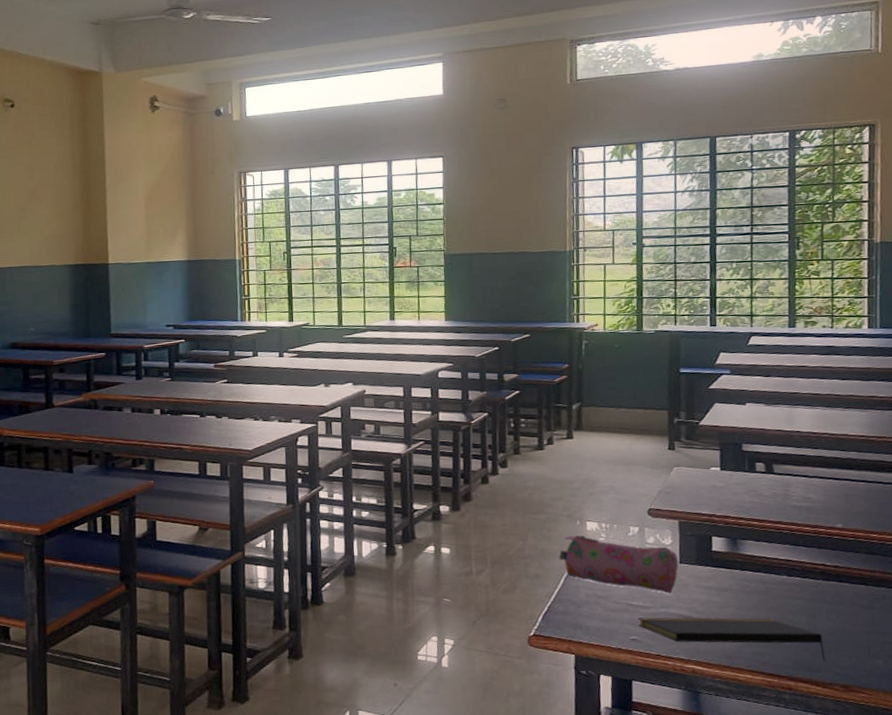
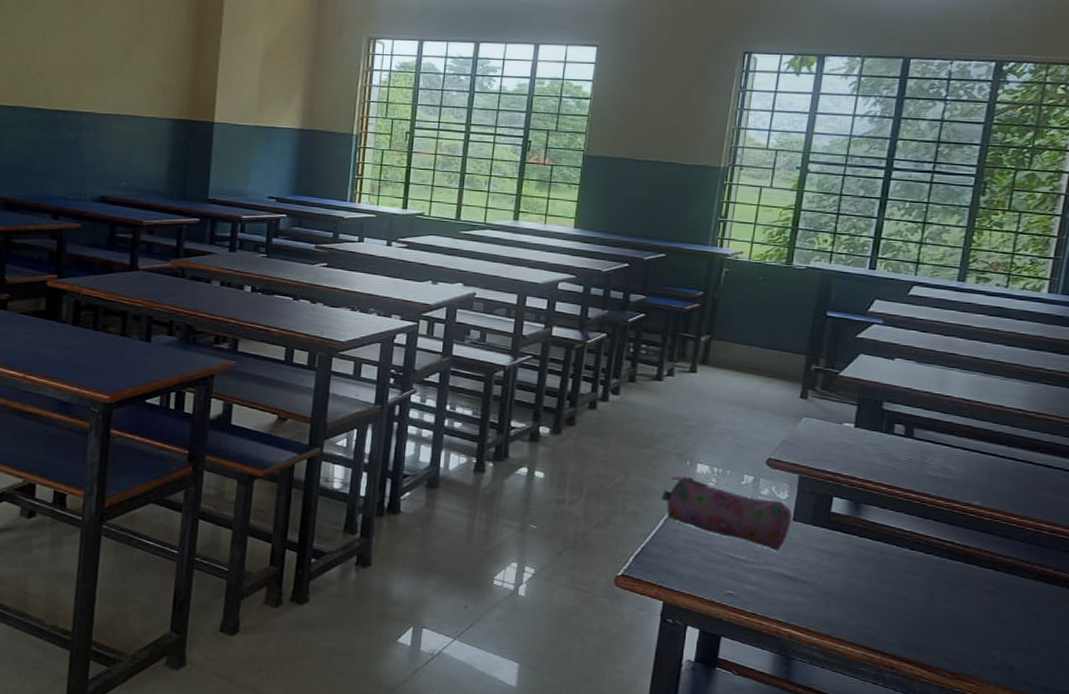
notepad: present [638,617,827,662] -> none [737,572,938,645]

